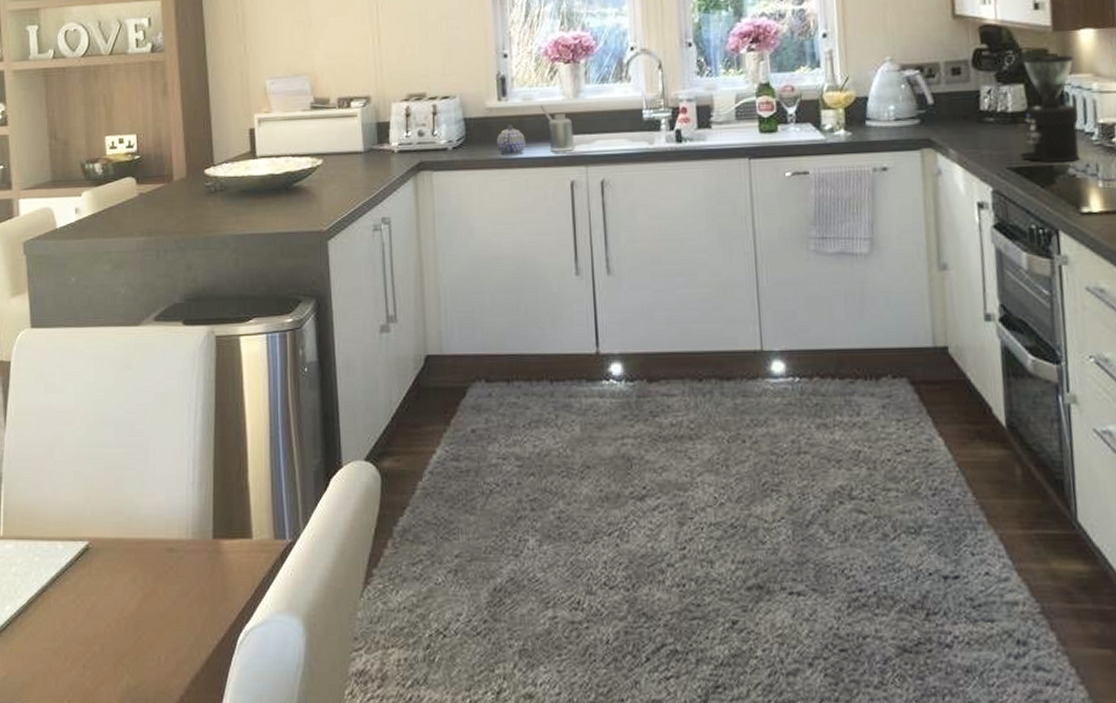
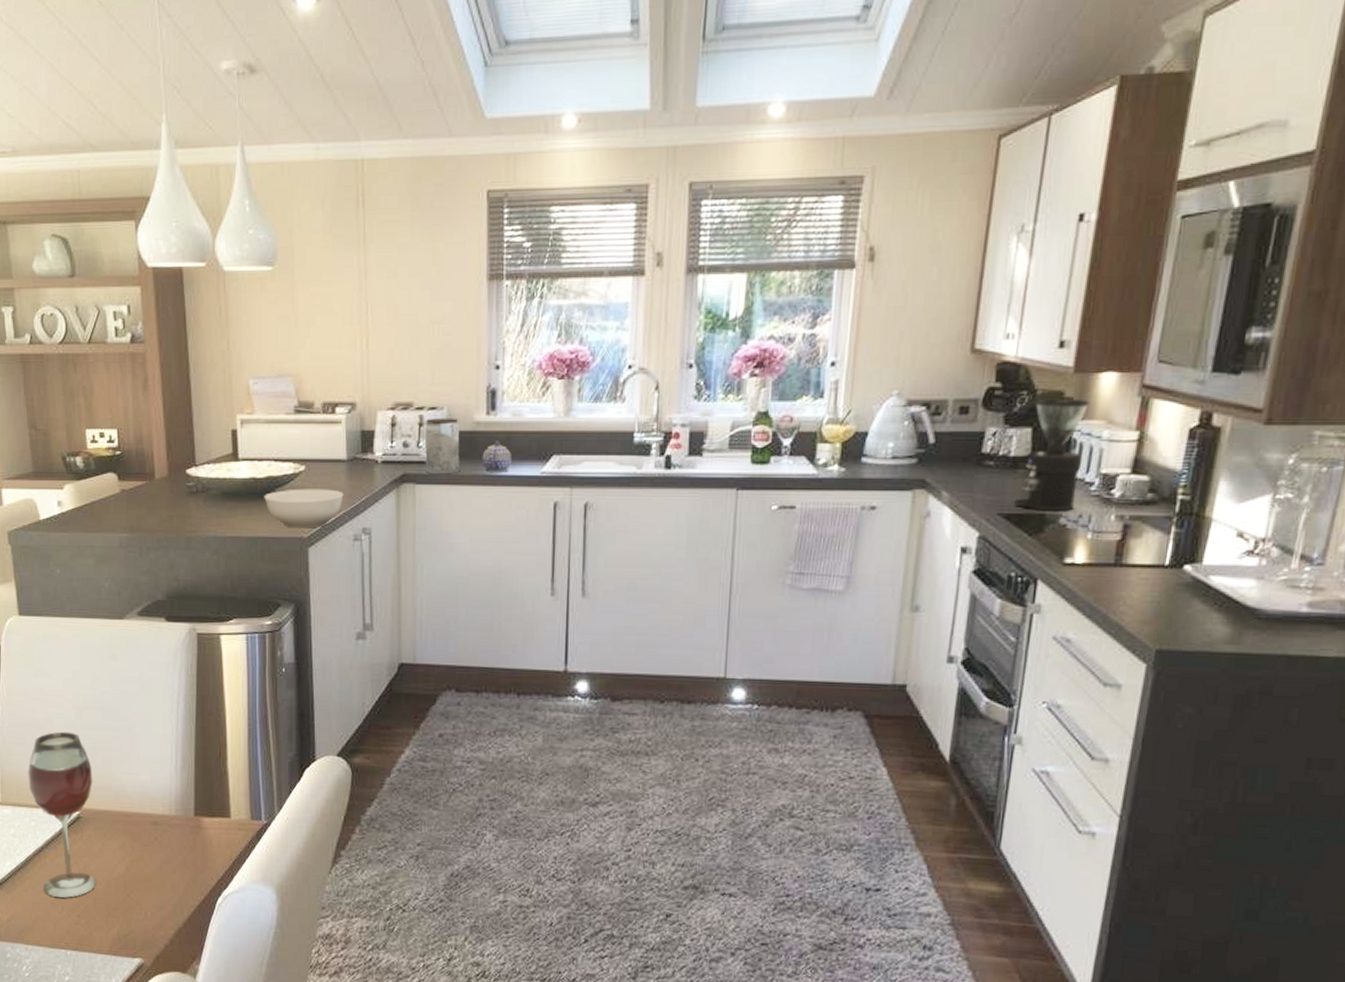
wineglass: none [33,451,104,646] -> present [28,731,95,899]
bowl: none [282,181,362,222] -> present [264,489,344,529]
jar: none [438,105,475,161] -> present [424,418,460,475]
soap dispenser: present [540,104,574,153] -> none [529,420,561,473]

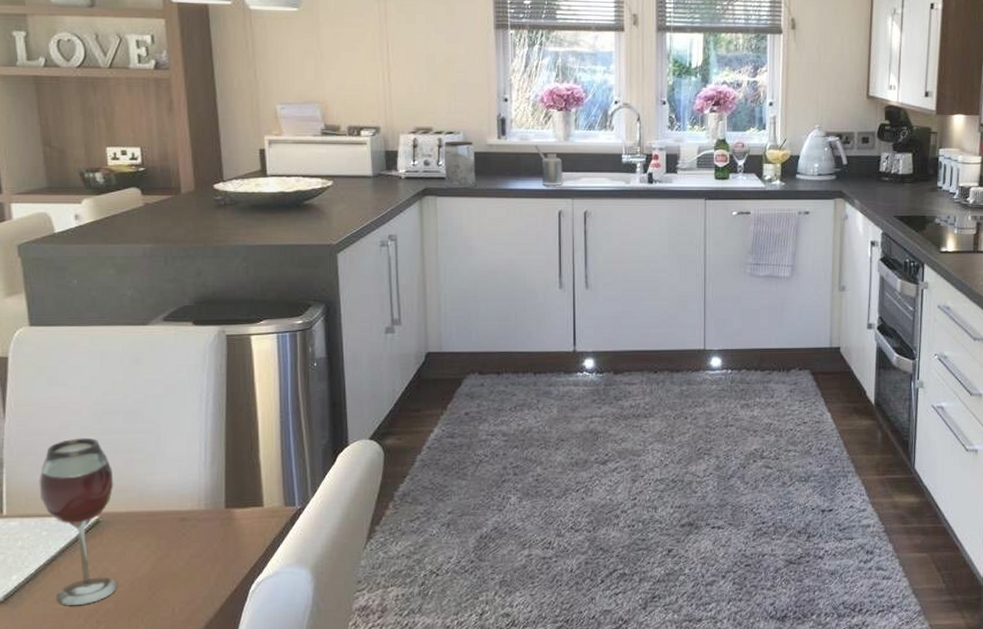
bowl: present [264,489,344,529] -> none [293,201,370,236]
teapot: present [482,441,513,472] -> none [495,160,522,186]
soap dispenser: none [529,420,561,473] -> present [535,144,563,187]
coffee grinder: present [1014,398,1090,511] -> none [904,133,948,214]

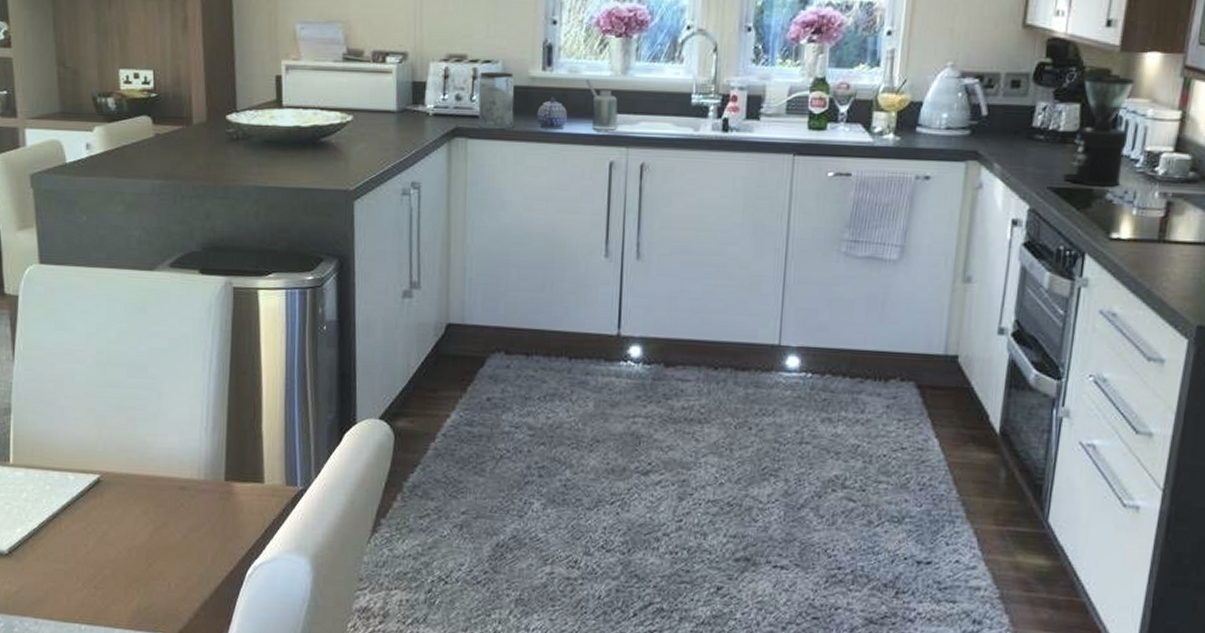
wineglass: present [39,438,117,606] -> none [44,388,116,569]
teapot: none [495,160,522,186] -> present [536,97,568,130]
coffee grinder: none [904,133,948,214] -> present [1063,75,1135,187]

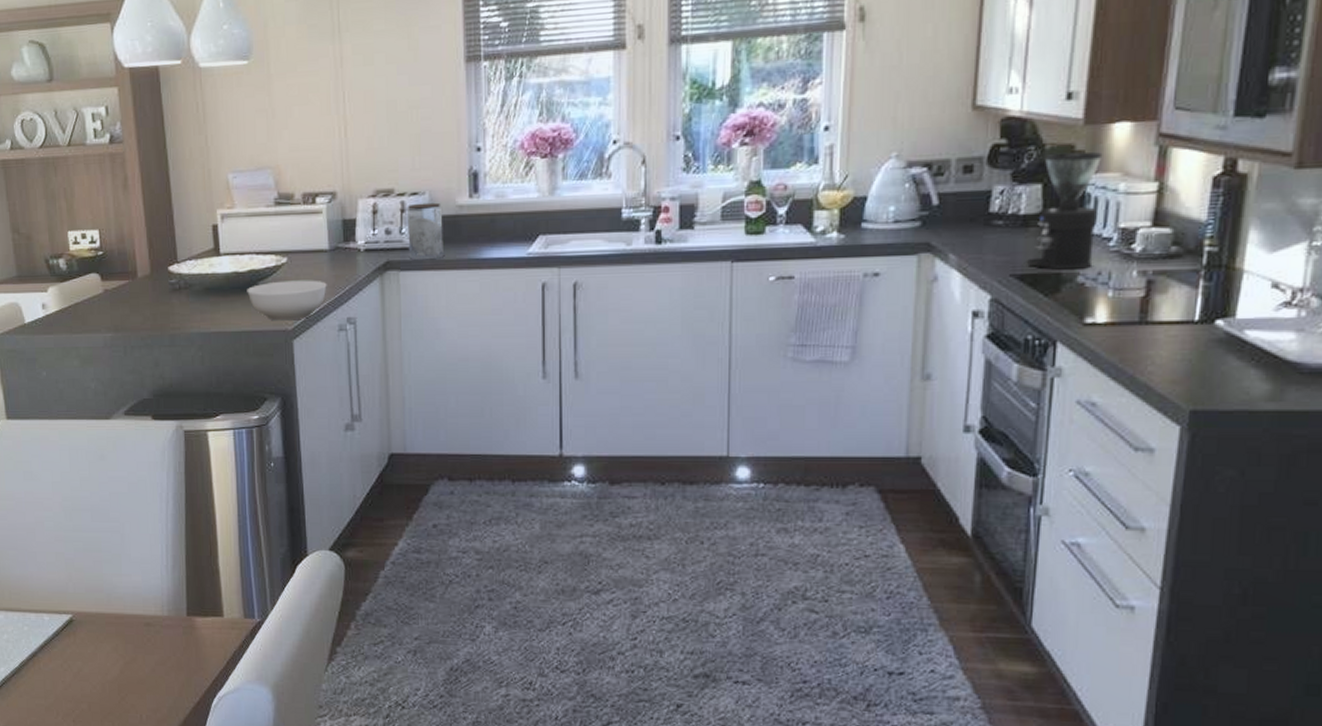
bowl: none [308,139,393,181] -> present [247,280,327,321]
teapot: present [536,97,568,130] -> none [466,223,498,256]
soap dispenser: present [586,78,618,132] -> none [513,201,547,254]

